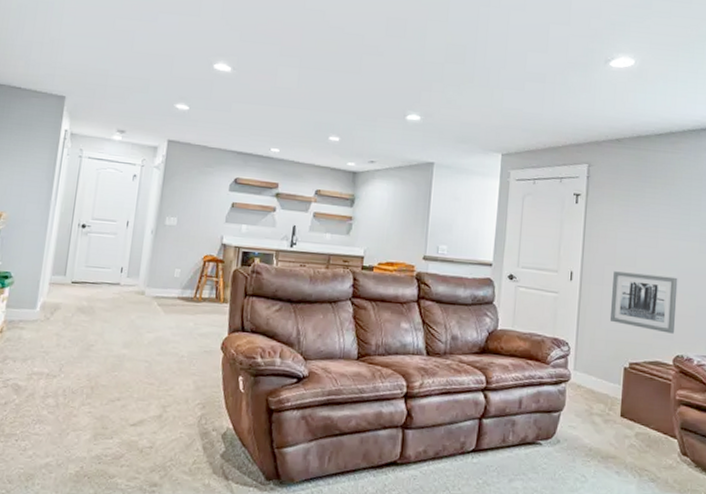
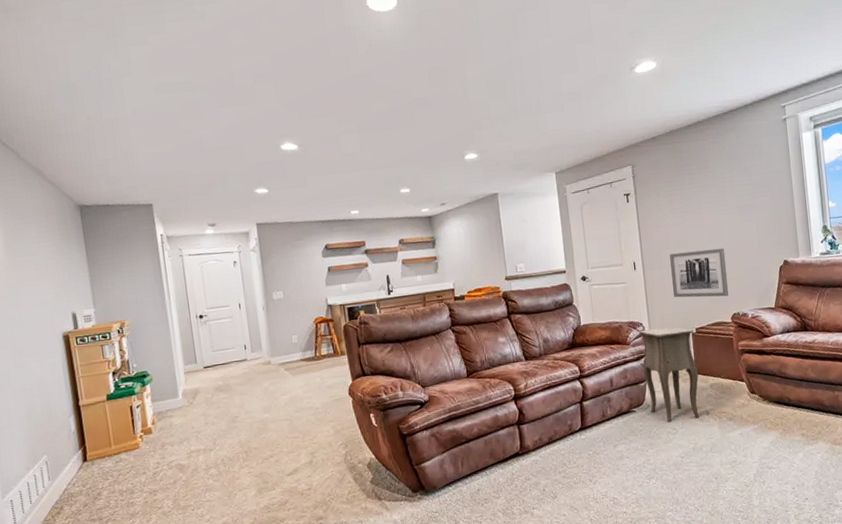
side table: none [559,351,631,470] -> present [639,326,711,422]

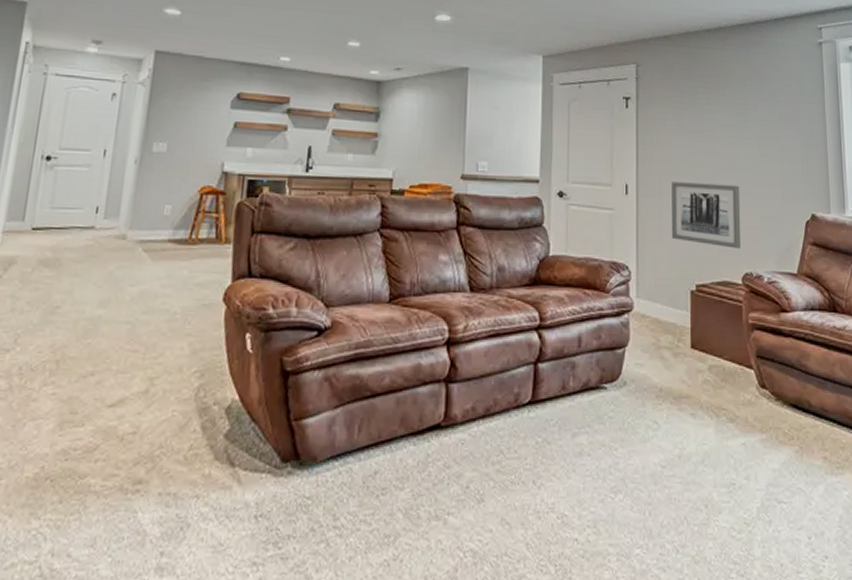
side table: present [639,326,711,422] -> none [623,275,706,412]

